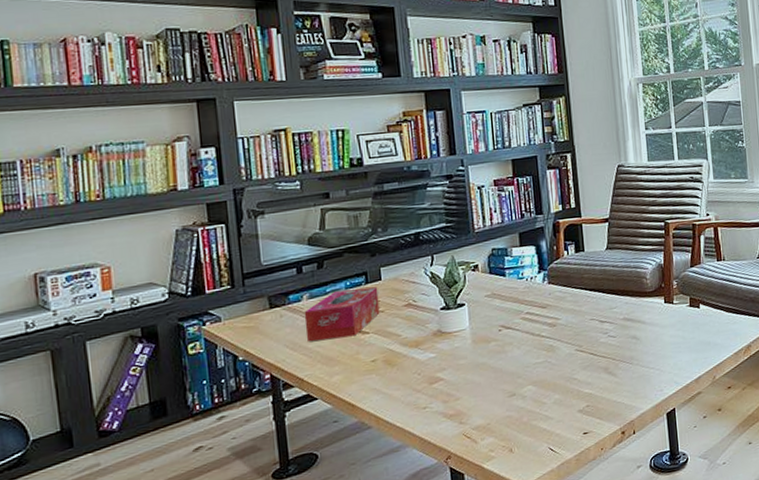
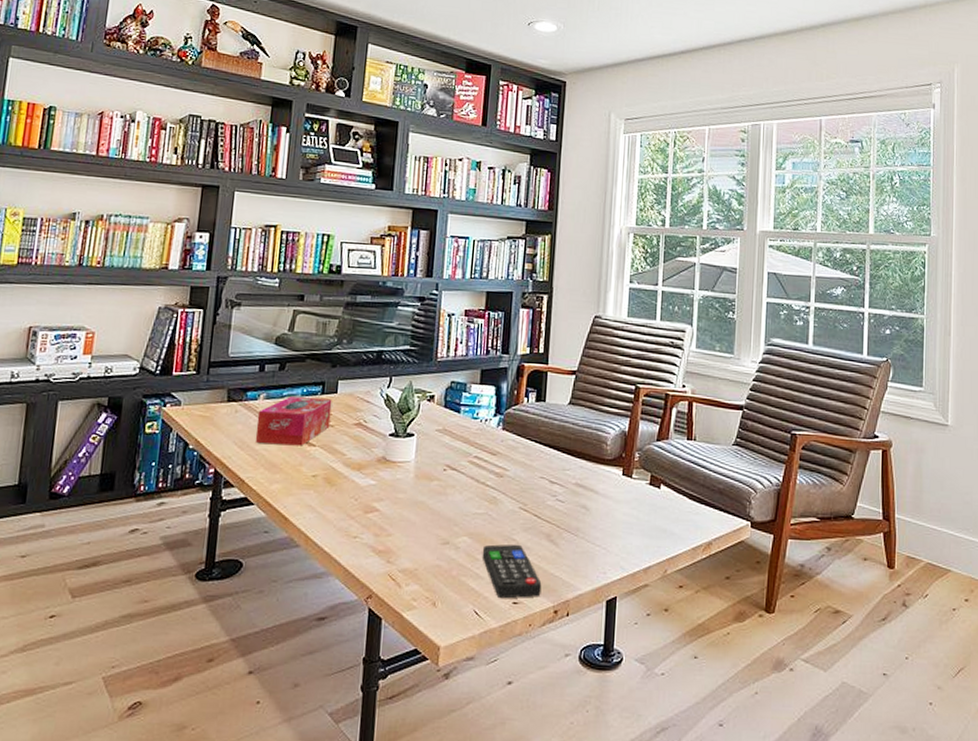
remote control: none [547,381,608,433] -> present [482,544,542,599]

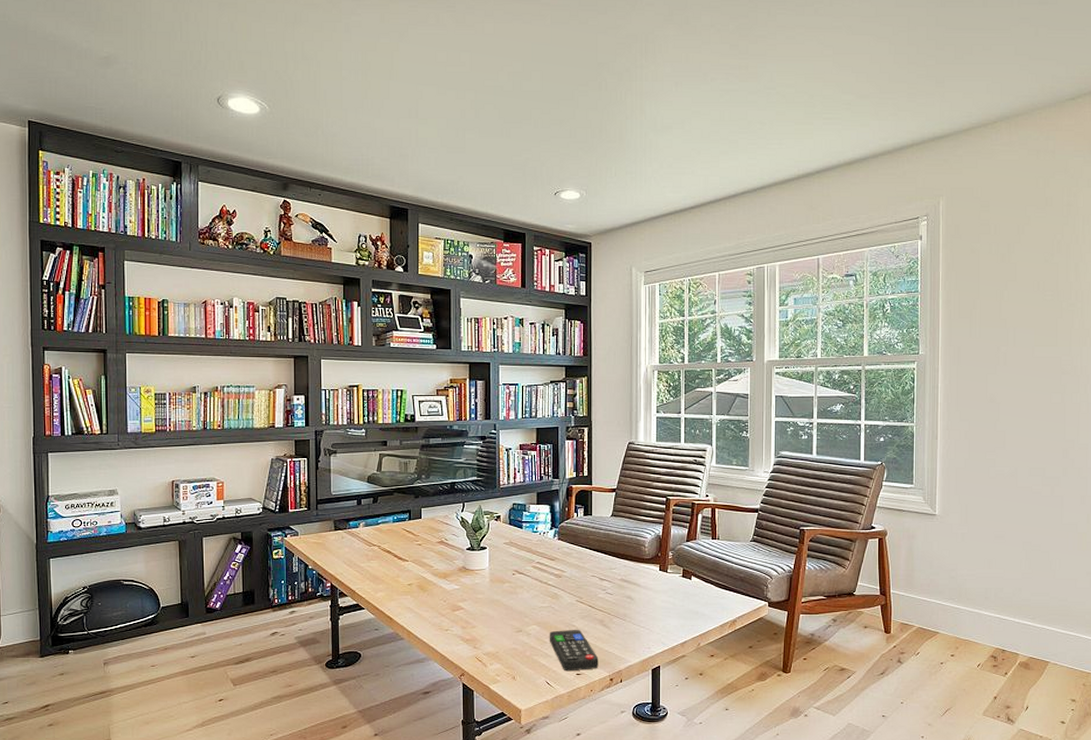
tissue box: present [255,397,332,446] -> none [360,523,418,562]

